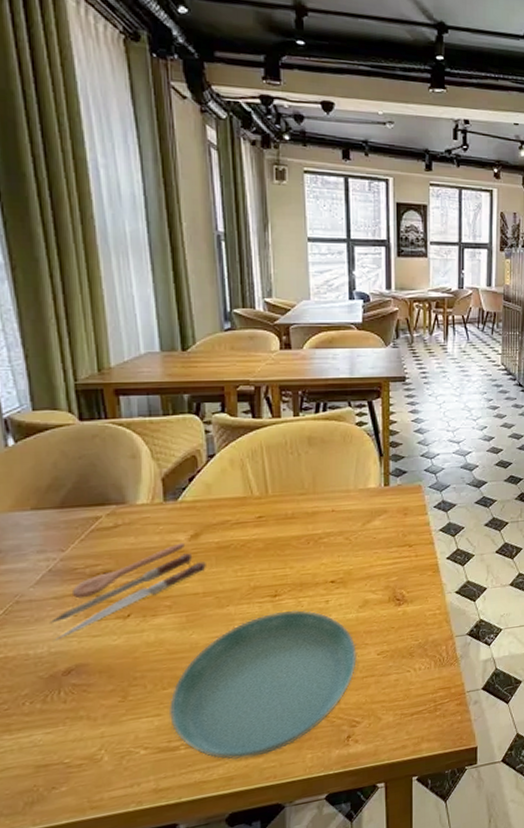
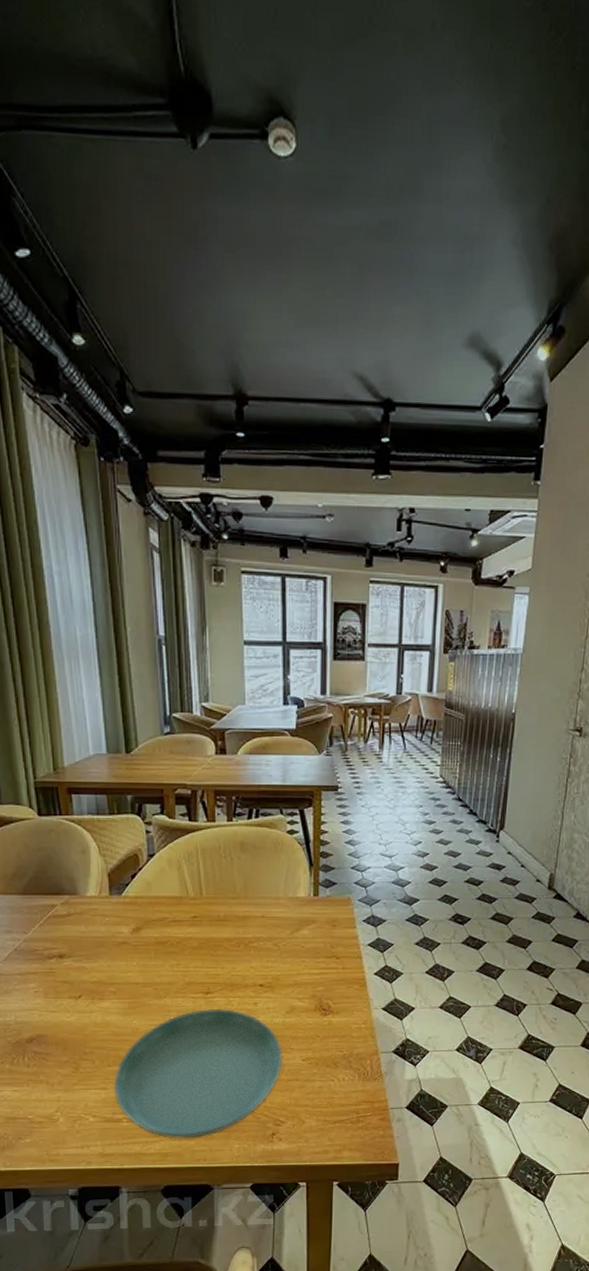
spoon: present [50,542,206,641] -> none [16,935,146,1012]

